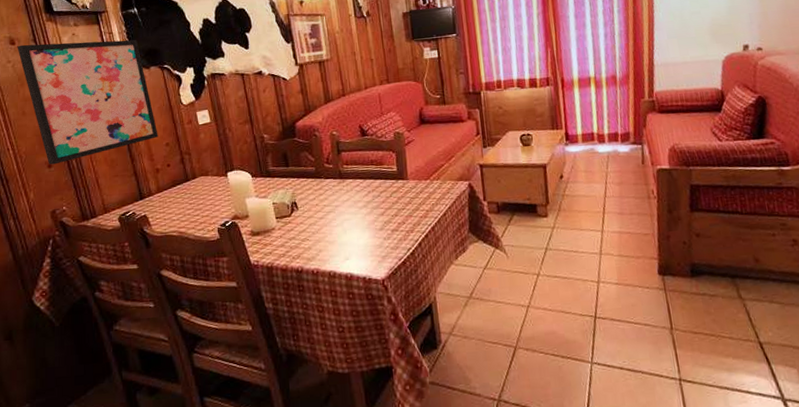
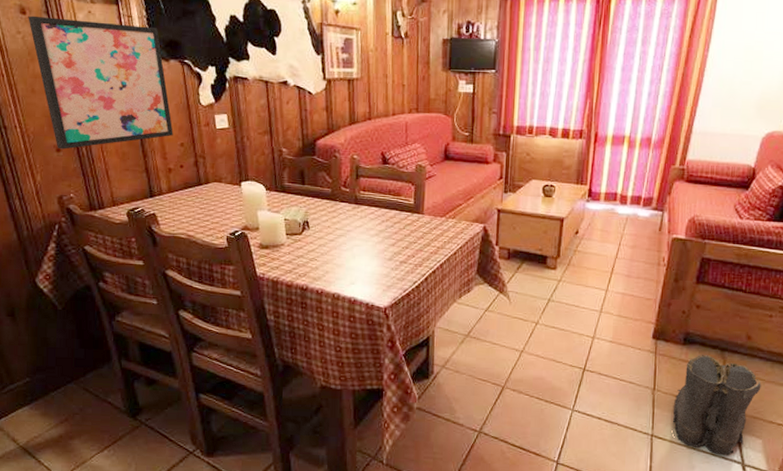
boots: none [695,283,782,392] -> present [673,354,761,456]

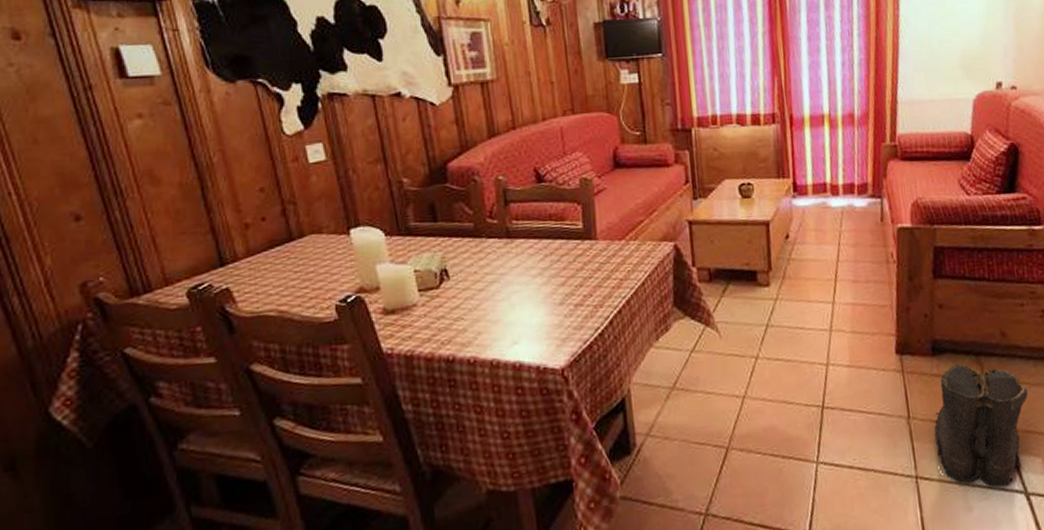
wall art: present [28,15,173,150] -> none [24,40,248,217]

